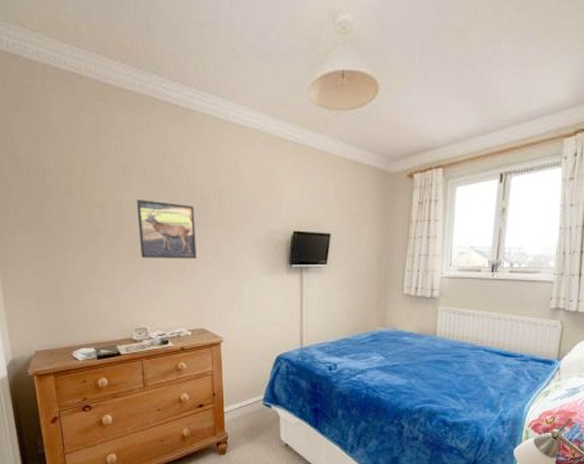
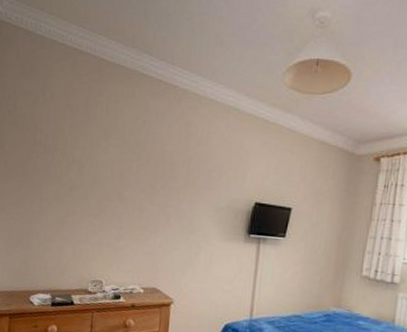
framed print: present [136,199,197,259] -> none [108,160,164,220]

